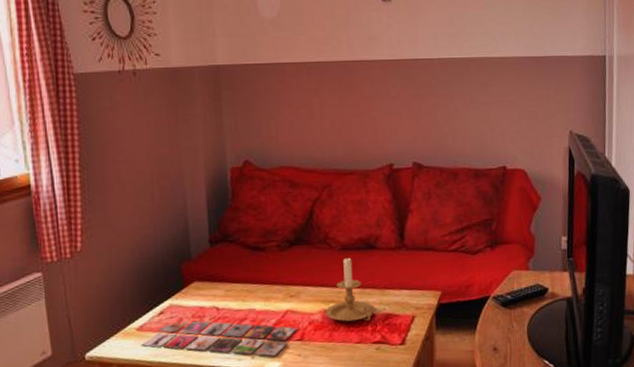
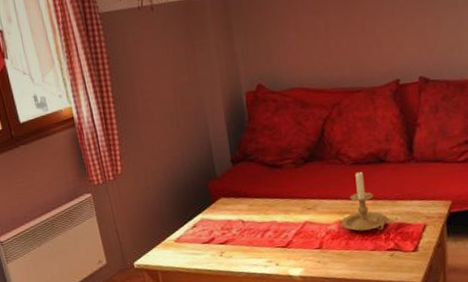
magazine: present [140,320,298,357] -> none [179,232,317,263]

